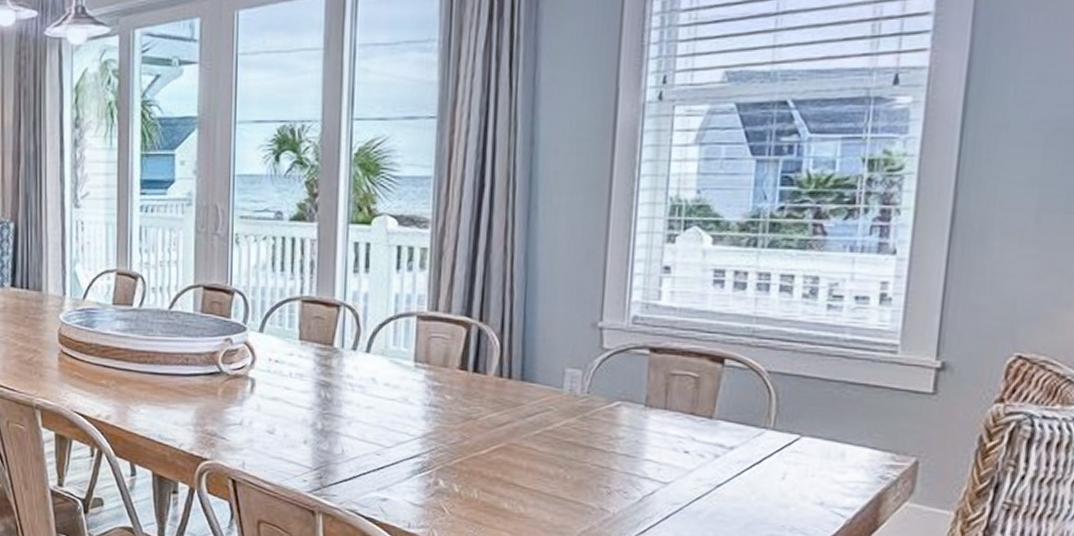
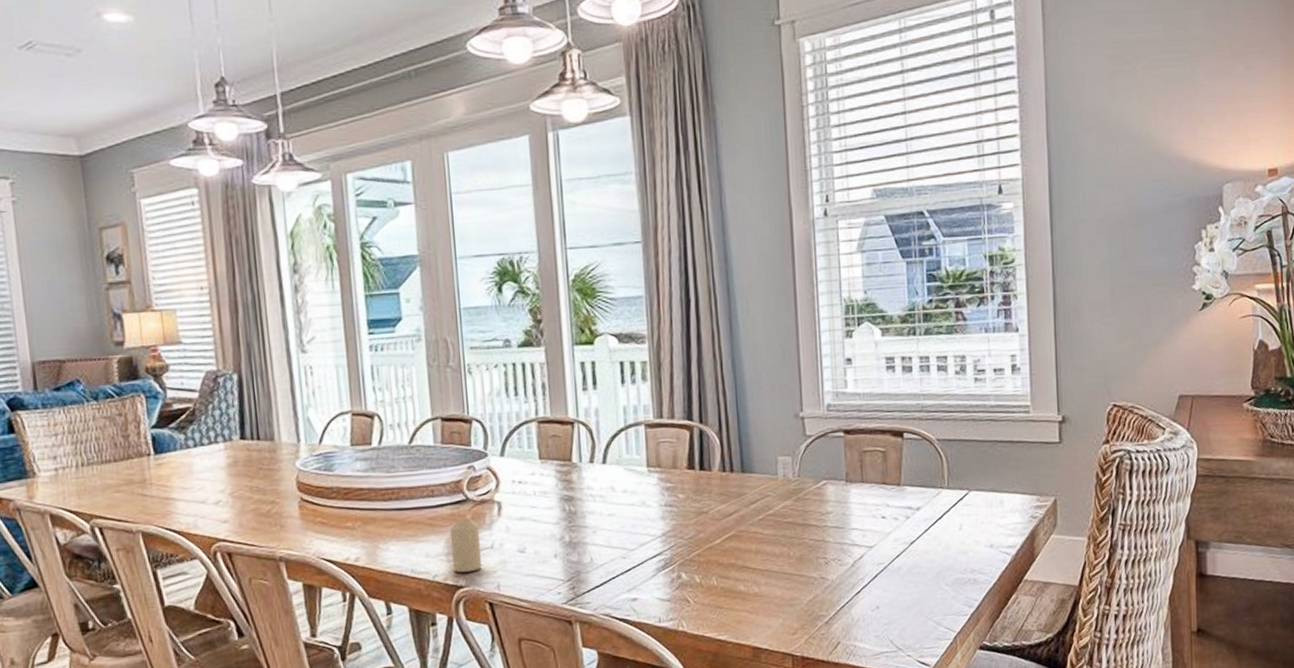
candle: none [199,391,229,446] -> present [449,518,482,573]

